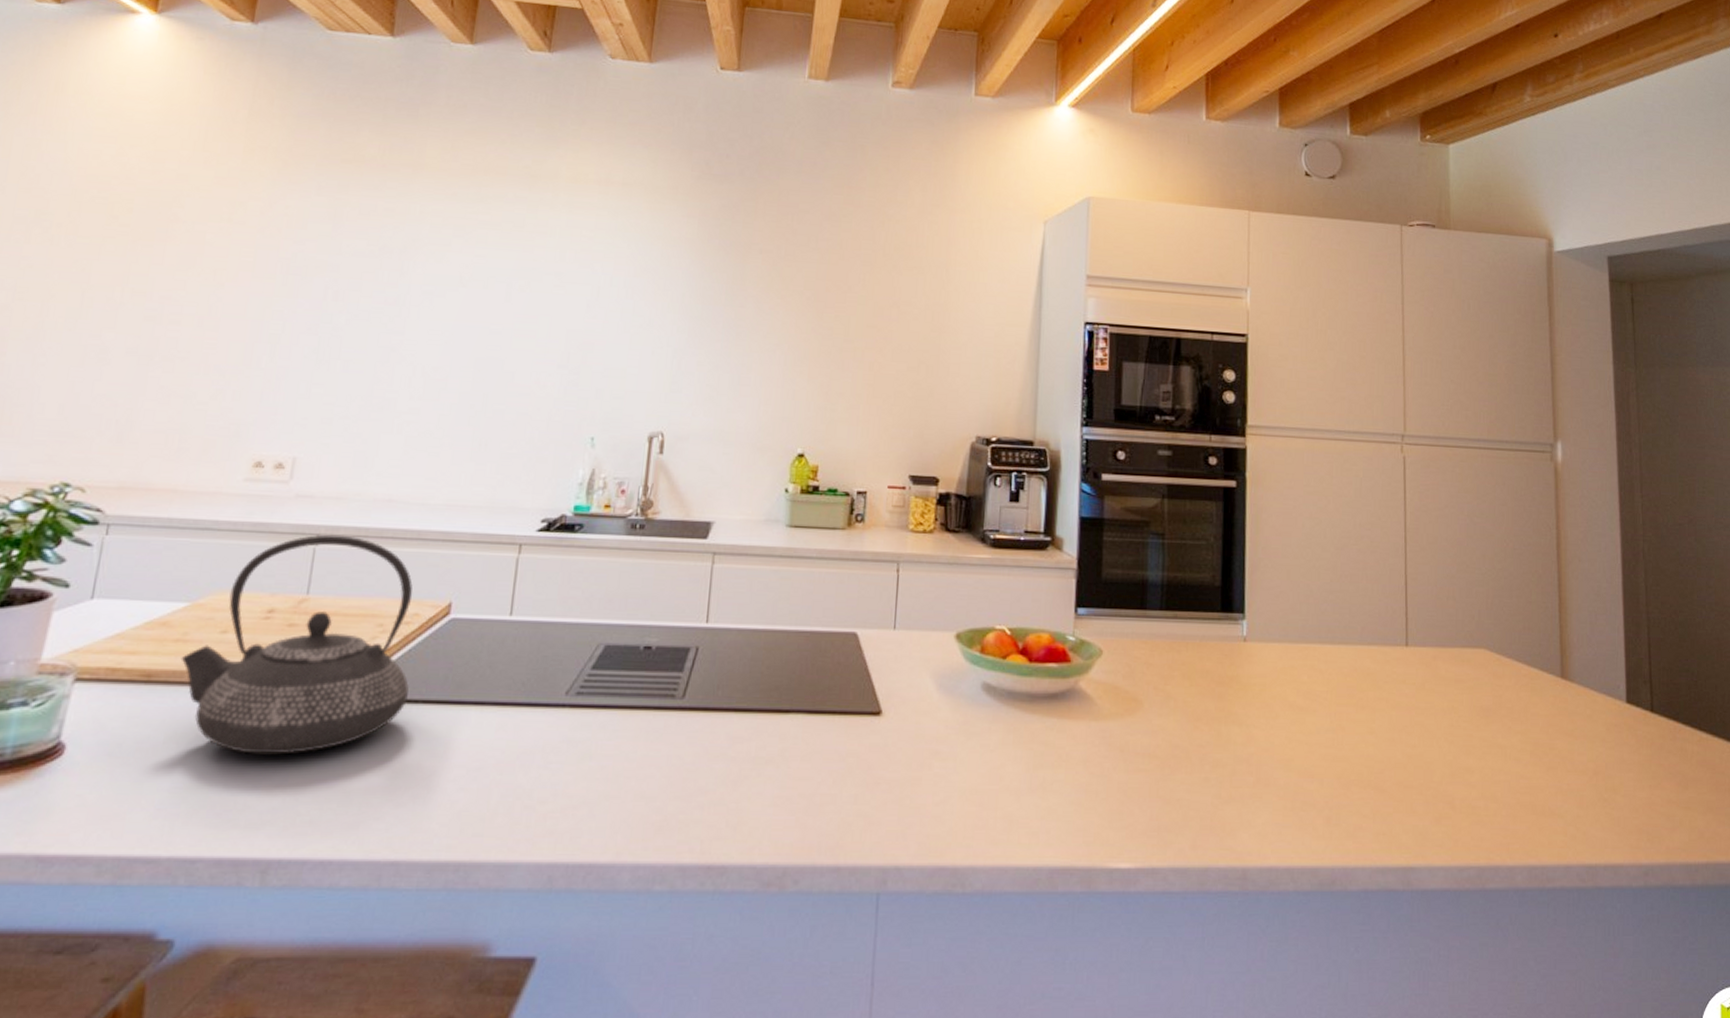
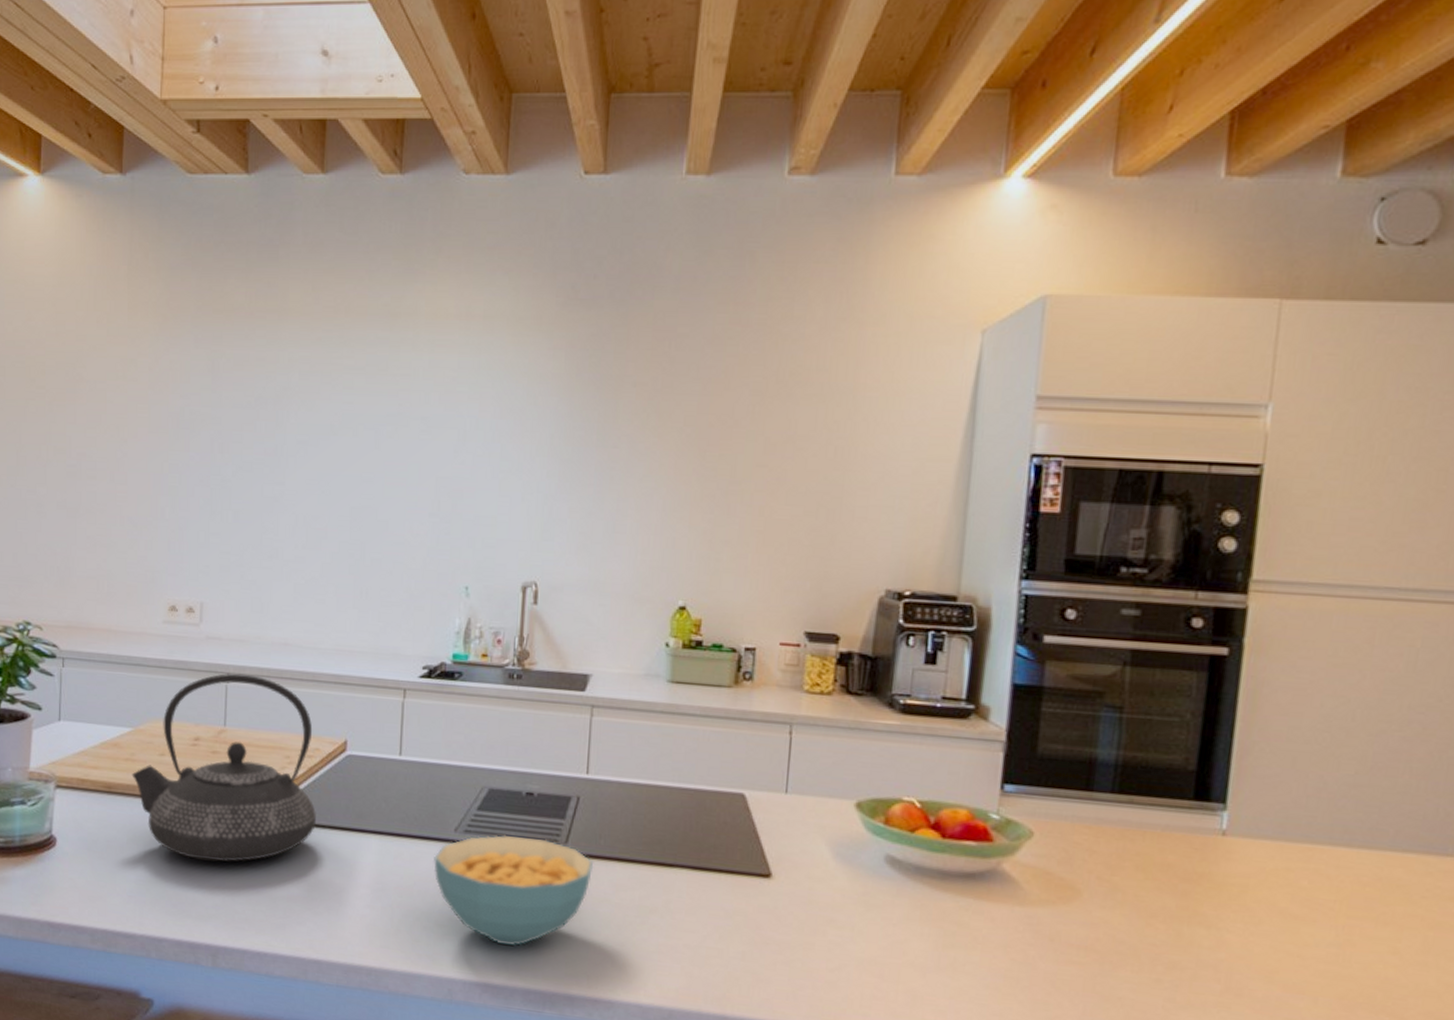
cereal bowl: none [540,693,711,816] -> present [434,834,594,946]

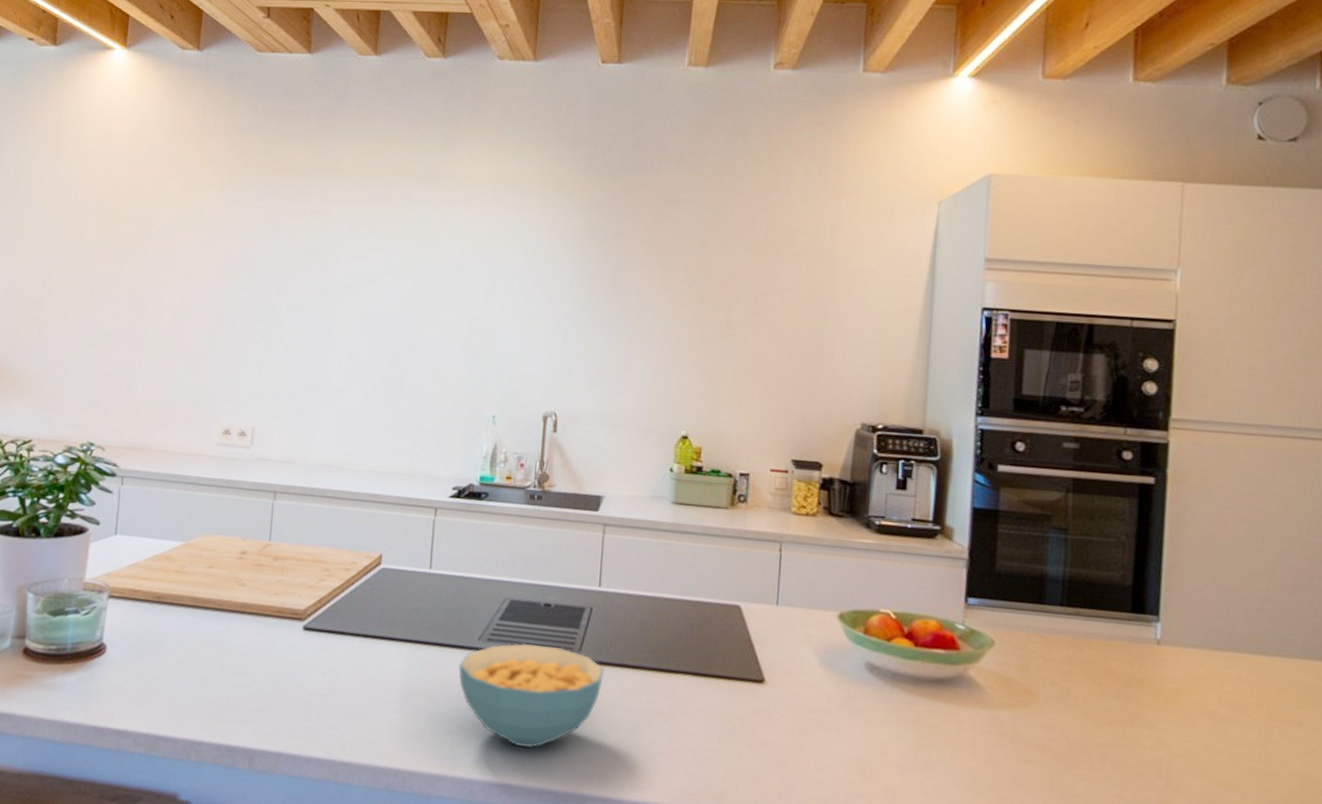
teapot: present [131,673,316,862] -> none [181,492,351,669]

